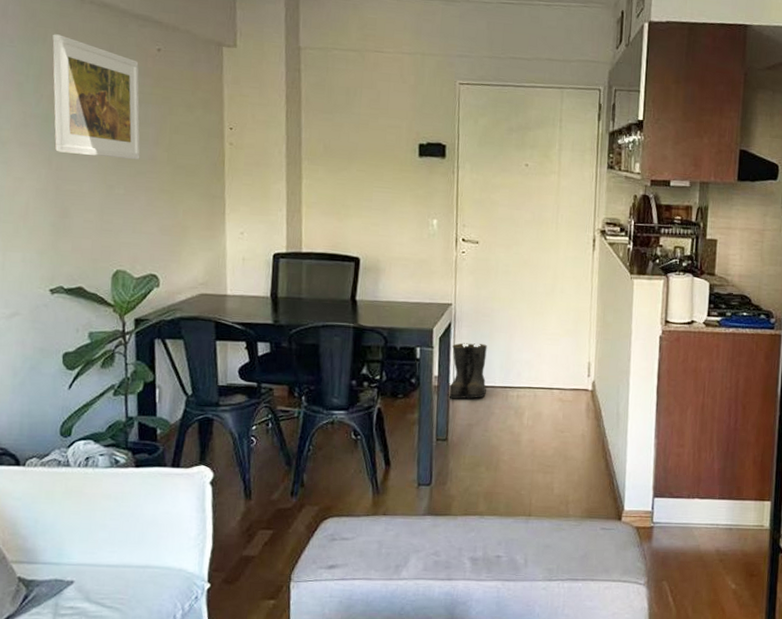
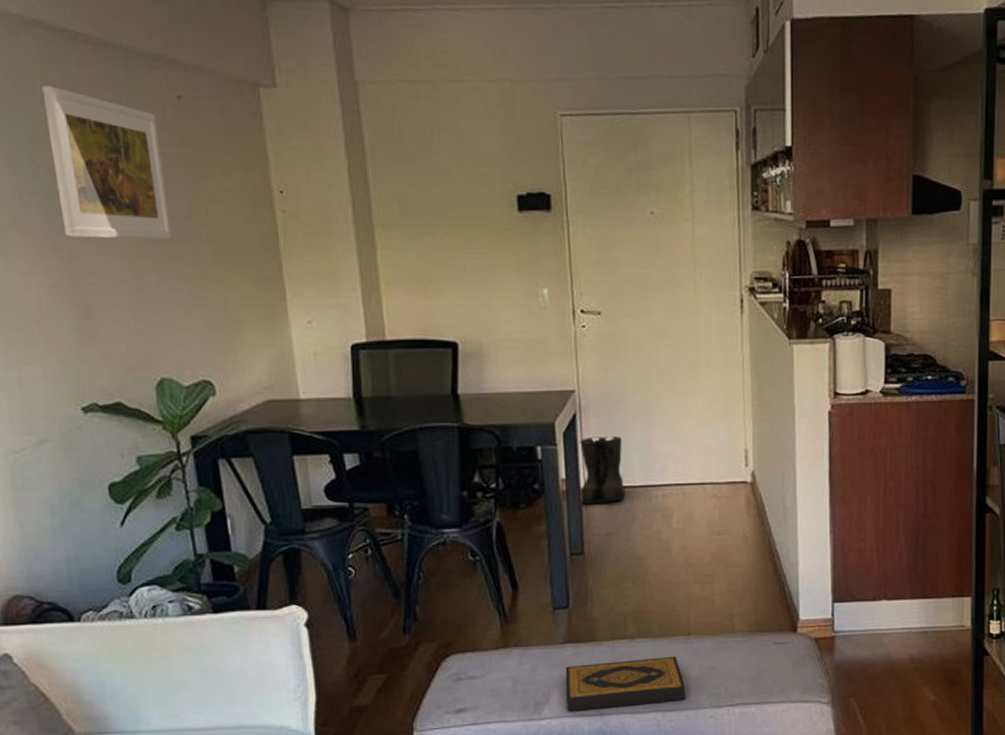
hardback book: none [422,533,524,575] -> present [565,656,686,711]

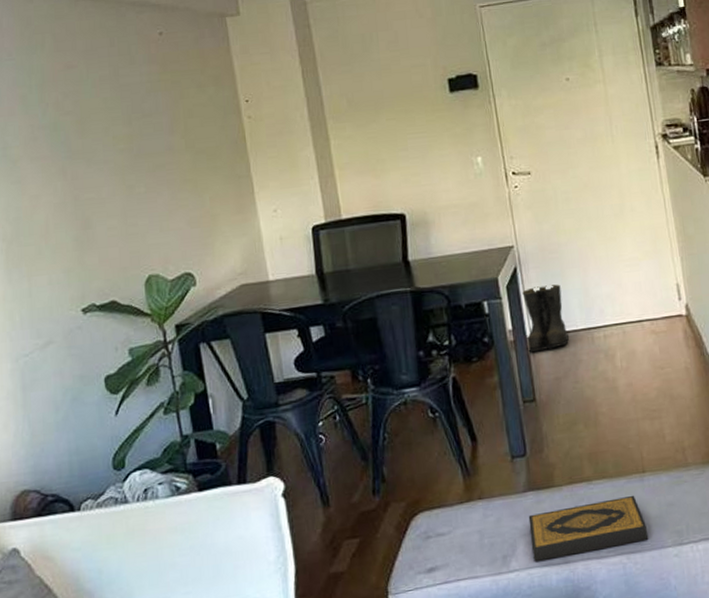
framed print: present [42,85,172,240] -> none [50,37,157,161]

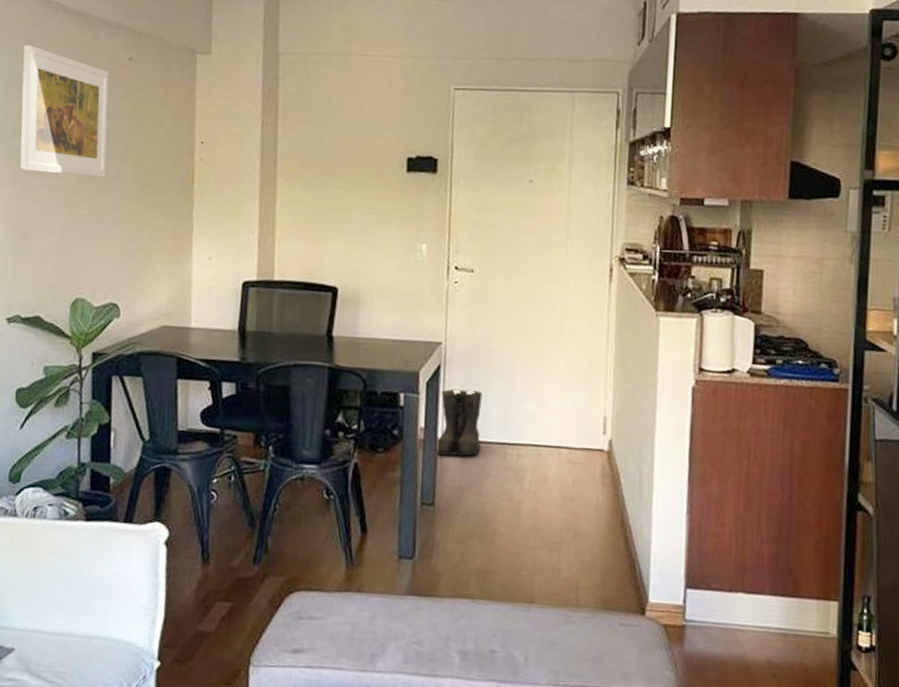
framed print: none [50,37,157,161] -> present [20,45,109,178]
hardback book: present [528,495,649,561] -> none [401,619,524,673]

